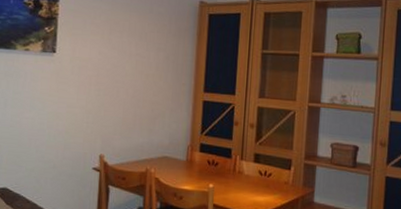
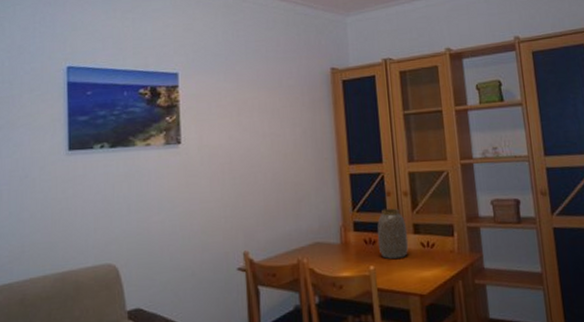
vase: none [219,136,249,182] -> present [377,208,409,260]

